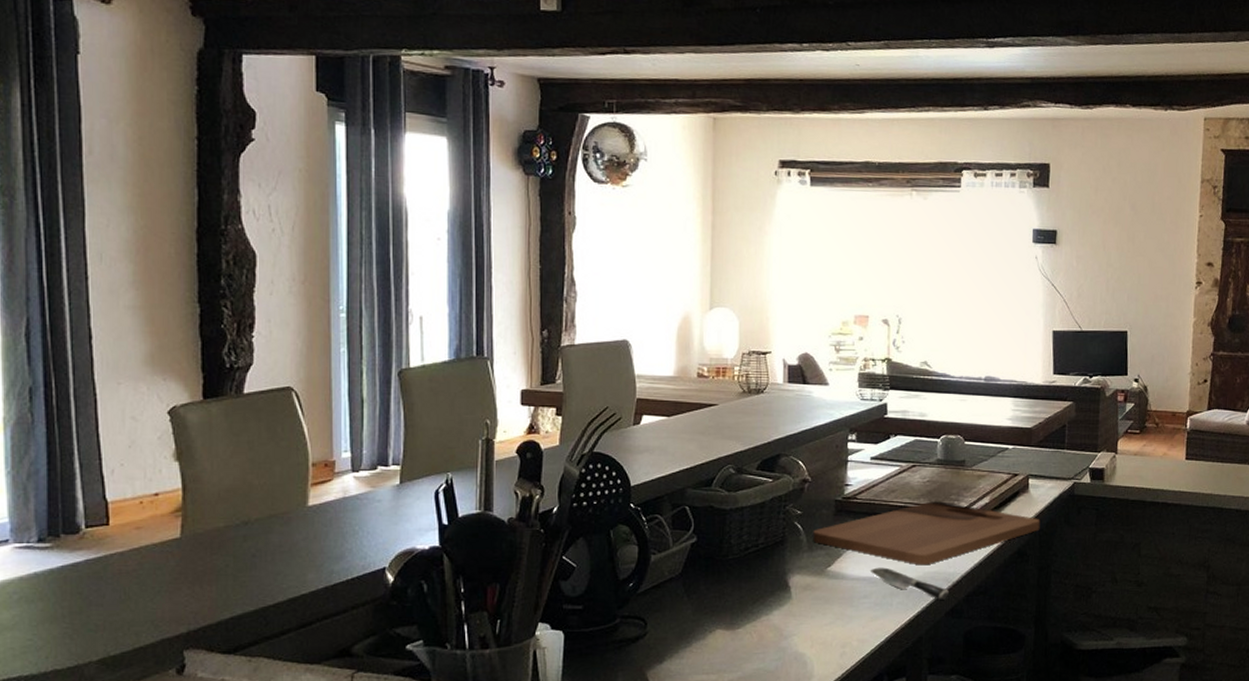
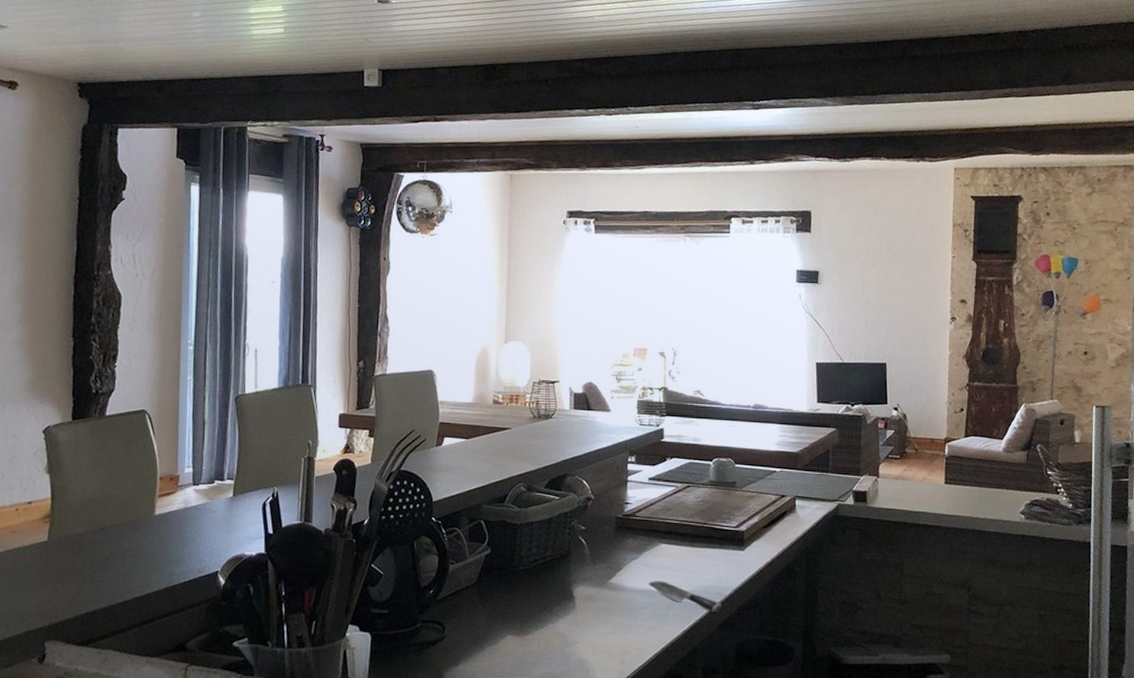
cutting board: present [813,501,1040,566] -> none [596,520,807,580]

